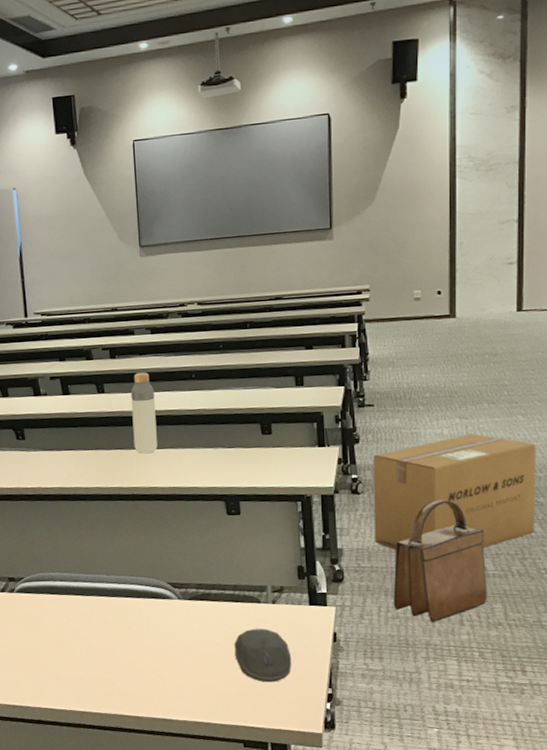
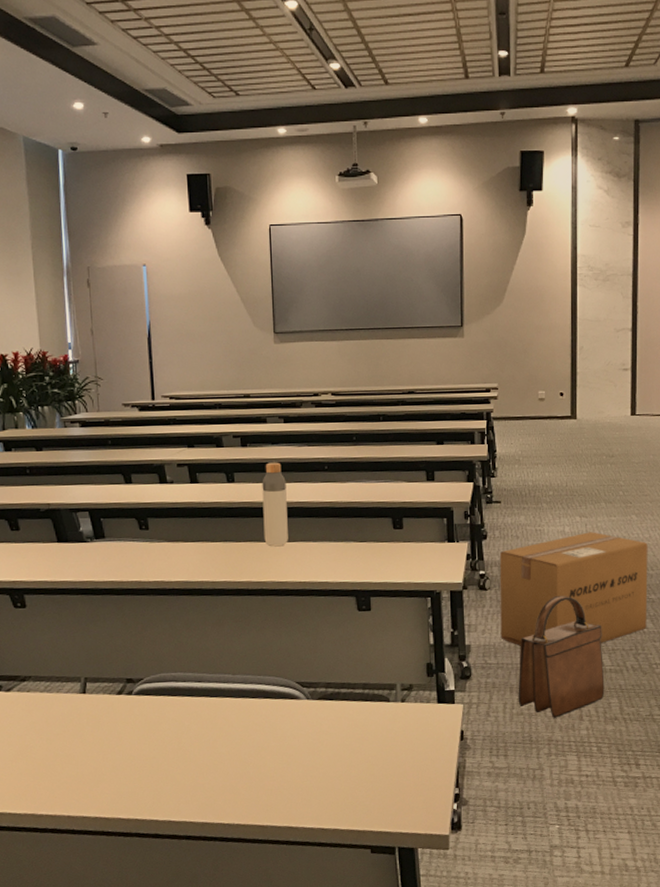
computer mouse: present [234,628,292,683] -> none [363,727,420,784]

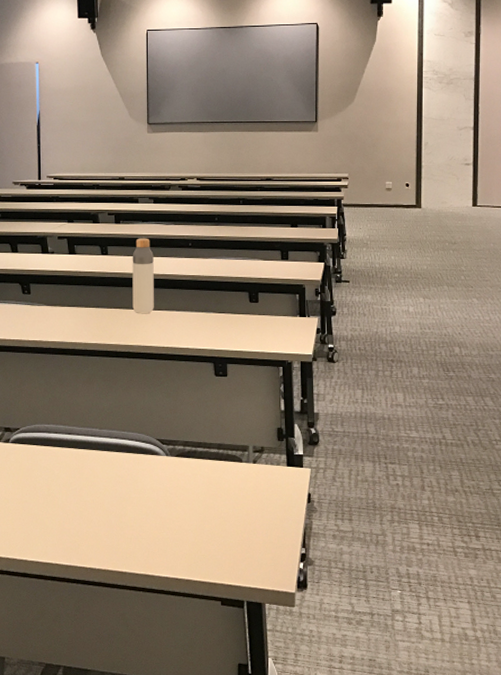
box: present [499,532,648,646] -> none [347,312,488,418]
handbag: present [518,595,605,718] -> none [363,370,446,487]

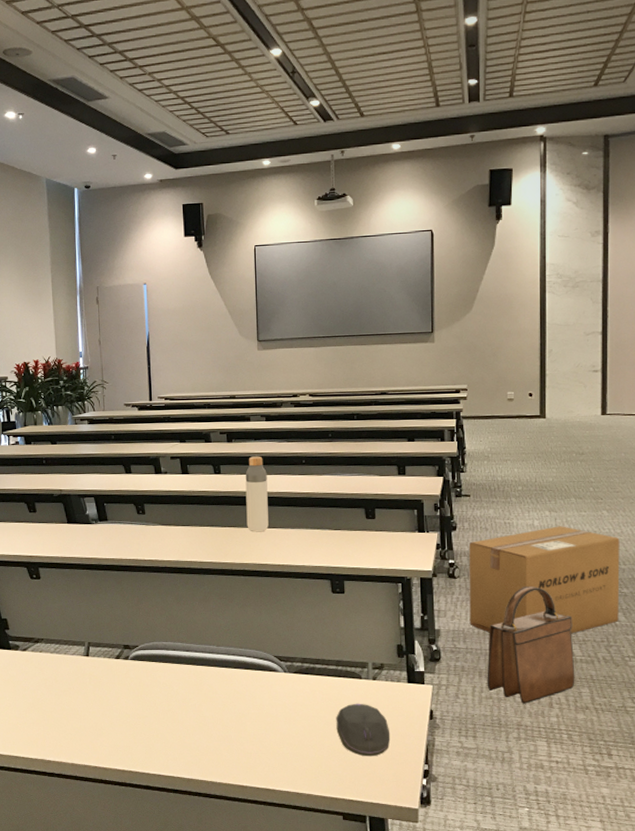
computer mouse: none [216,486,269,541] -> present [336,703,391,757]
box: none [347,312,488,418] -> present [468,526,620,634]
handbag: none [363,370,446,487] -> present [487,585,575,704]

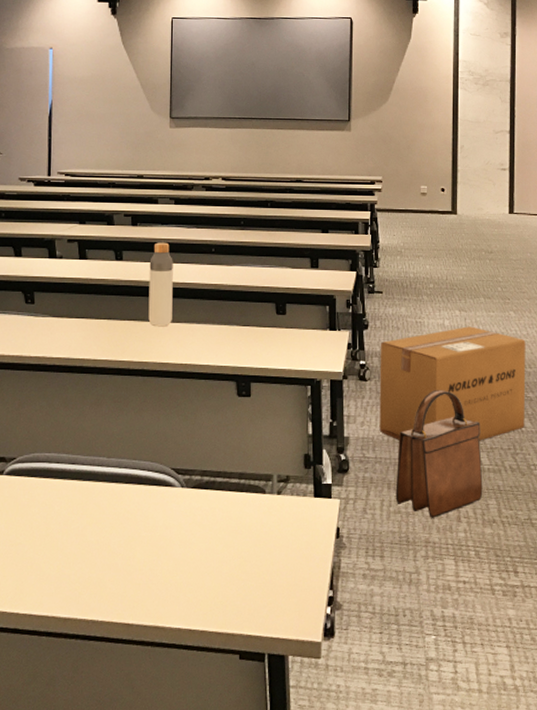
computer mouse: present [336,703,391,757] -> none [236,521,294,584]

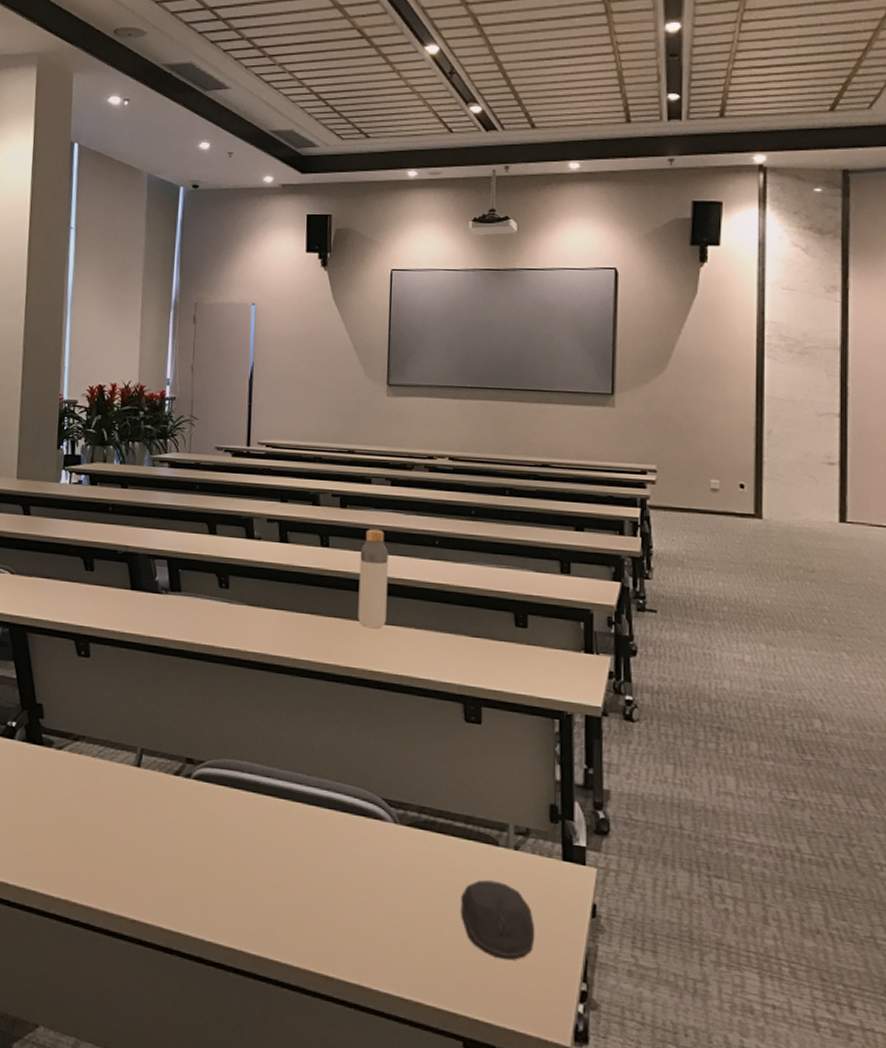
computer mouse: none [236,521,294,584] -> present [460,879,535,960]
box: present [379,326,526,441] -> none [651,666,866,821]
handbag: present [395,389,483,518] -> none [674,744,801,913]

